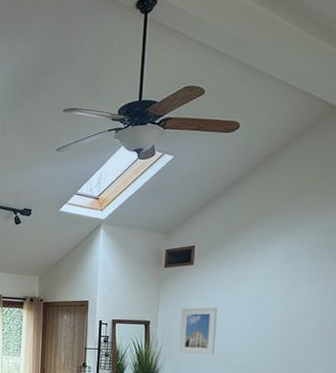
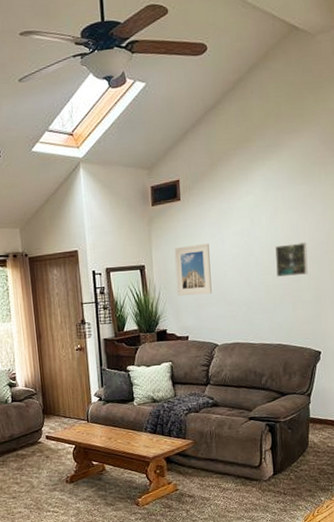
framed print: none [286,316,323,348] -> present [275,241,308,277]

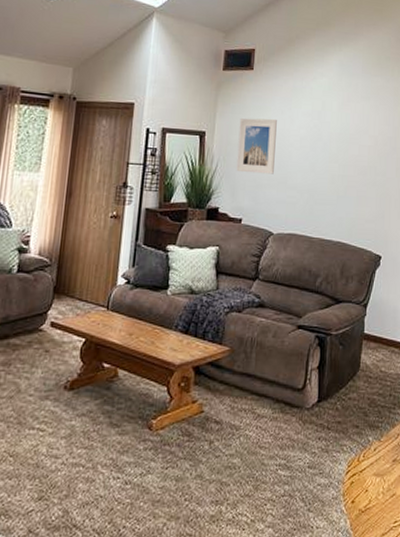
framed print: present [275,241,308,277] -> none [343,134,376,169]

